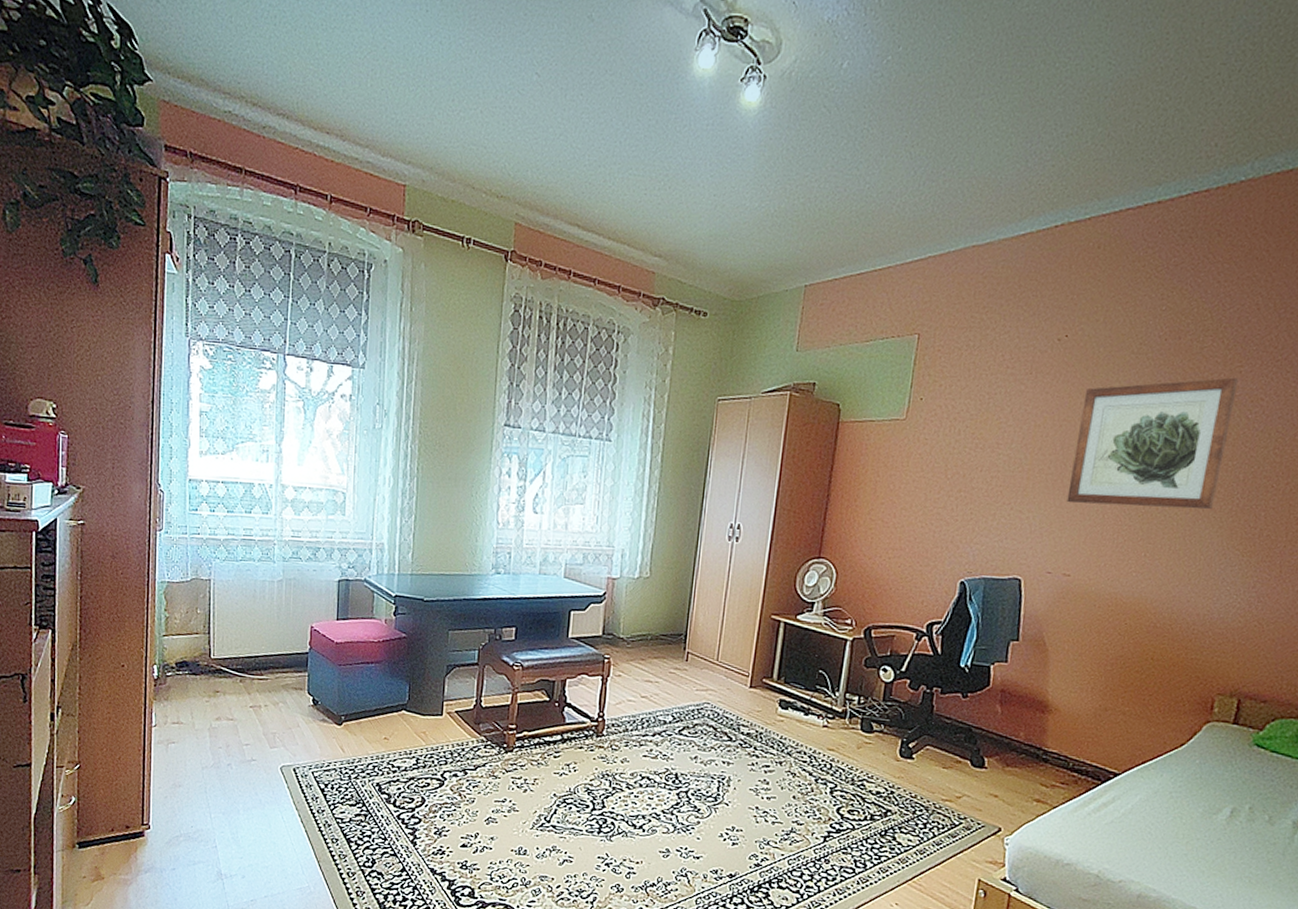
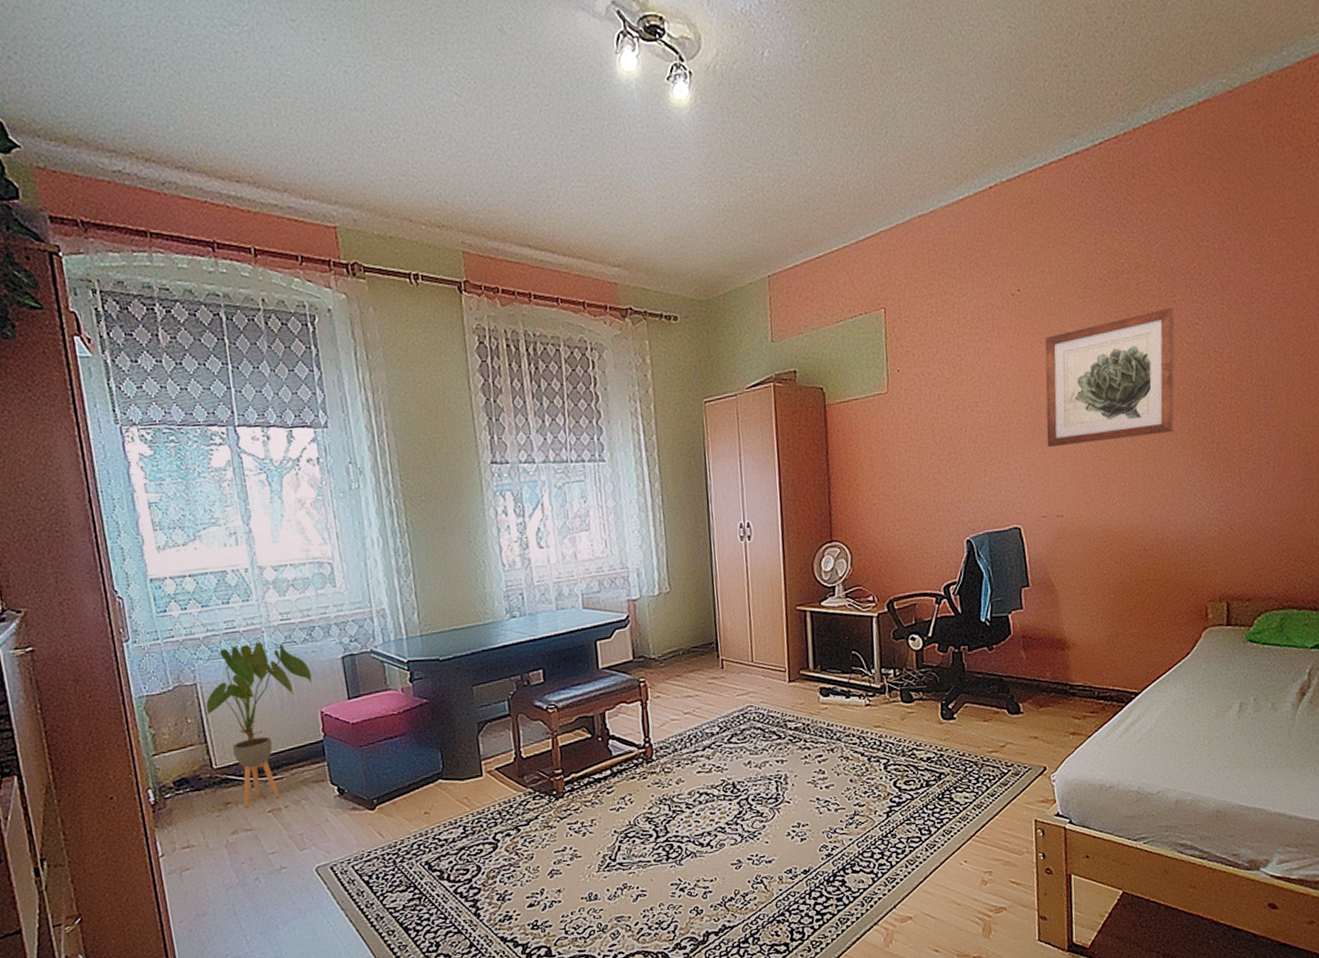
house plant: none [213,552,310,698] -> present [205,642,313,807]

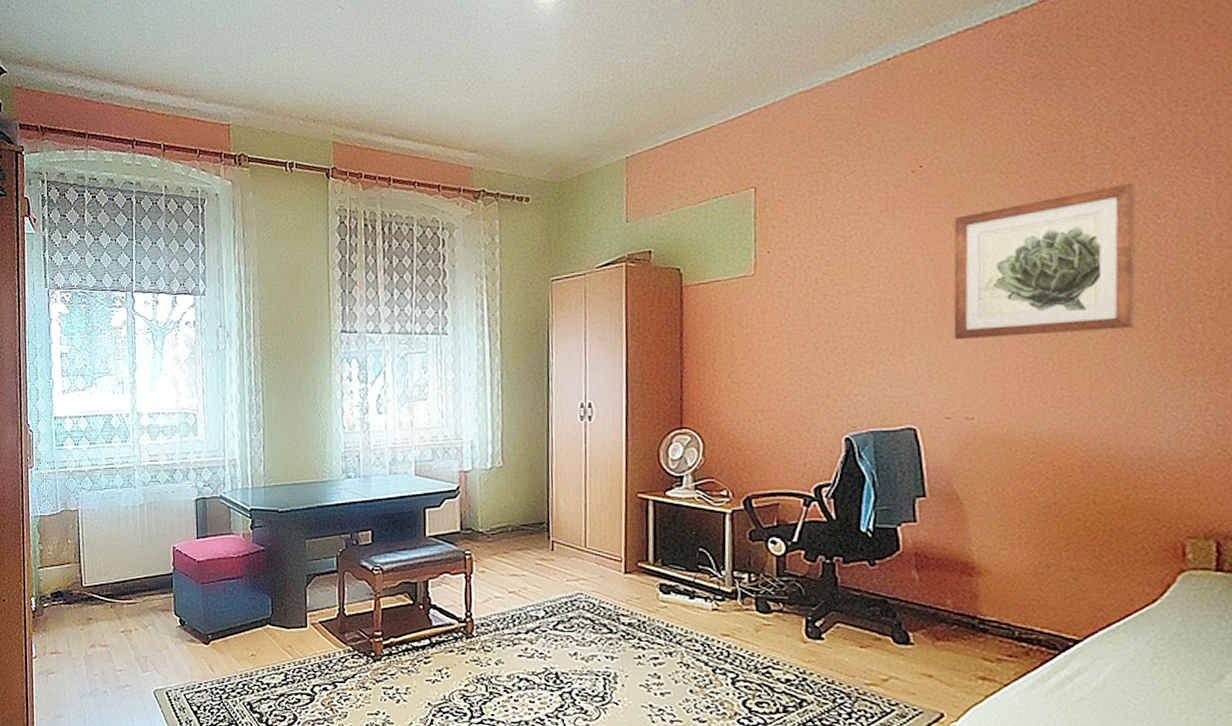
house plant: present [205,642,313,807] -> none [82,479,170,624]

